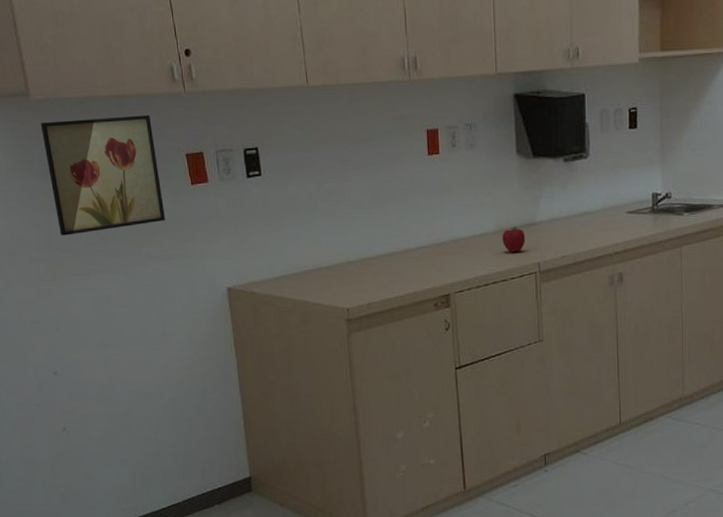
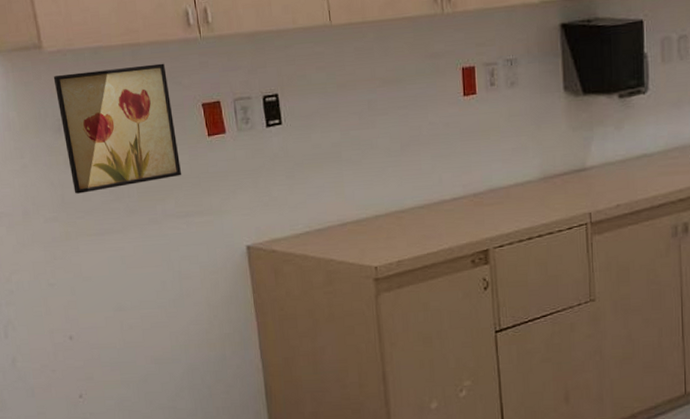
fruit: present [502,227,526,253] -> none [547,173,575,202]

